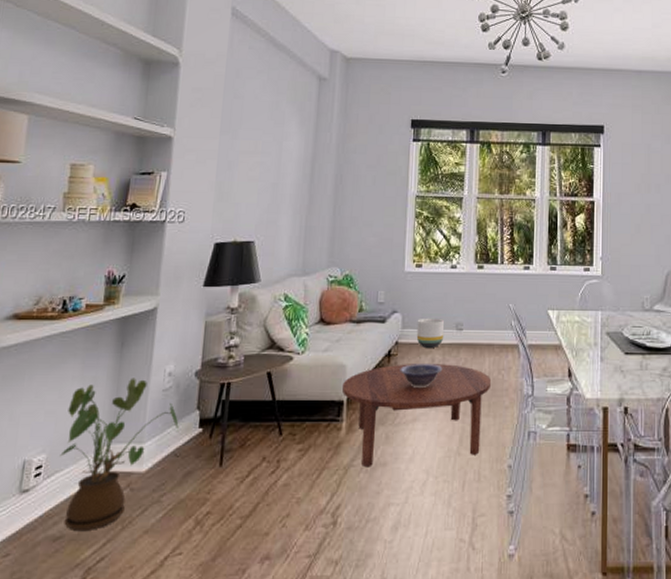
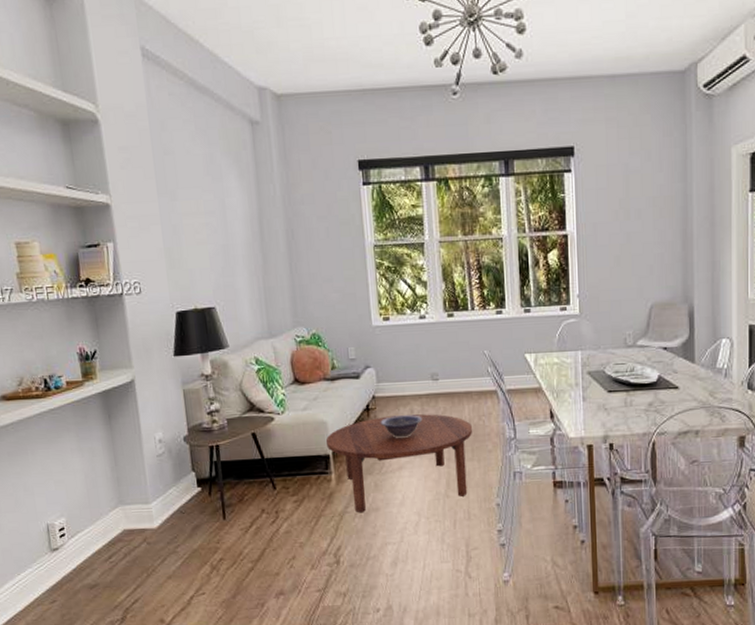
house plant: present [60,378,179,532] -> none [74,446,179,580]
planter: present [416,318,445,349] -> none [391,370,421,401]

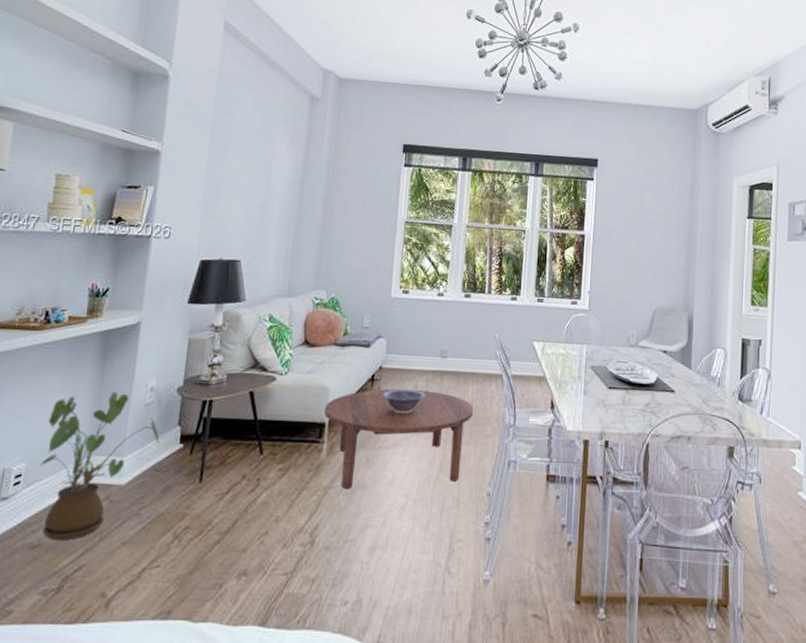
house plant: none [74,446,179,580] -> present [39,391,160,541]

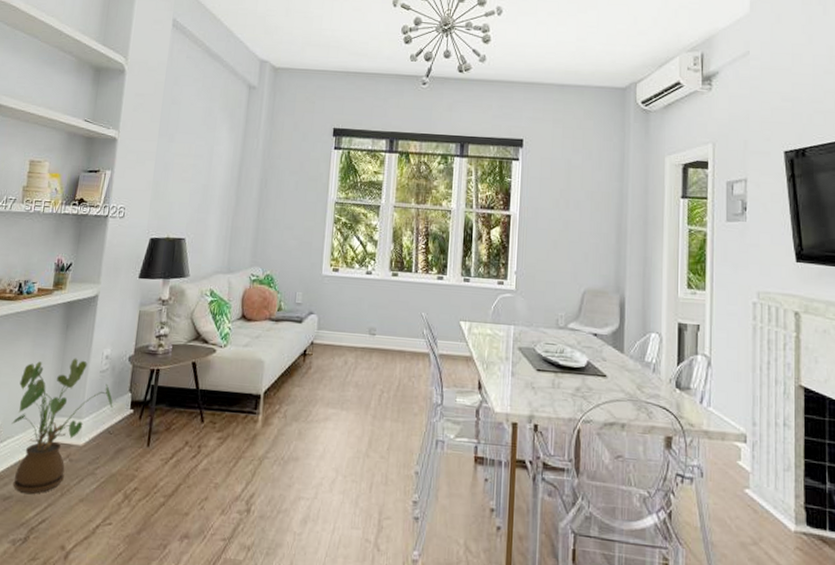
coffee table: present [323,389,474,490] -> none [259,364,402,461]
decorative bowl: present [382,389,426,413] -> none [314,364,355,388]

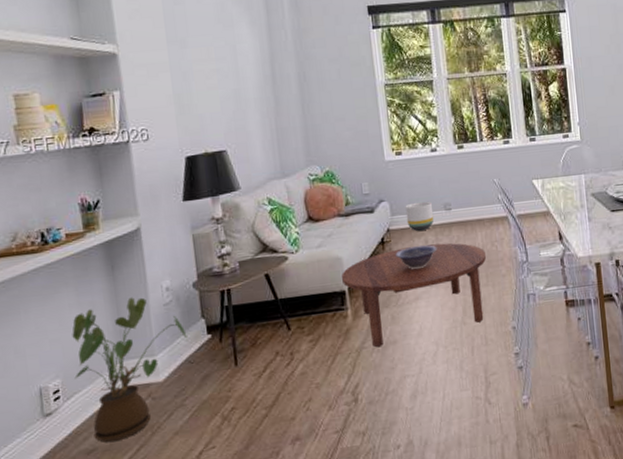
coffee table: none [259,364,402,461] -> present [341,243,487,348]
decorative bowl: none [314,364,355,388] -> present [395,245,437,269]
planter: none [331,320,359,351] -> present [405,201,434,232]

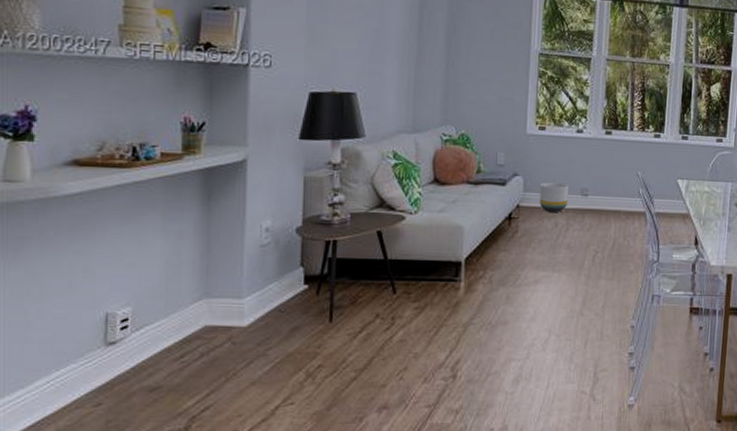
house plant: present [72,297,188,443] -> none [148,232,281,383]
coffee table: present [341,243,487,348] -> none [459,227,617,326]
decorative bowl: present [395,245,437,269] -> none [521,227,567,251]

